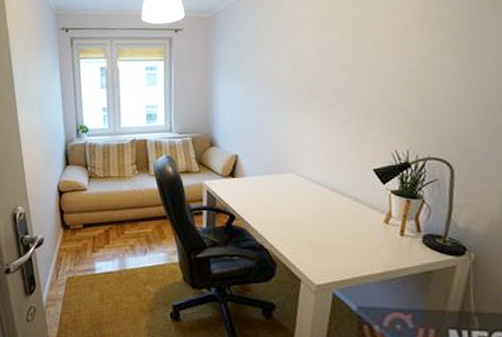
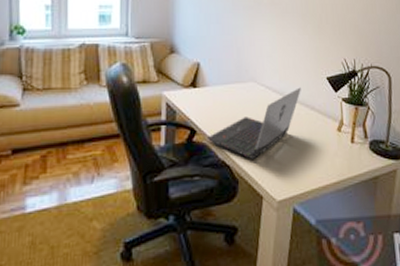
laptop computer: none [246,179,344,245] -> present [208,87,301,159]

